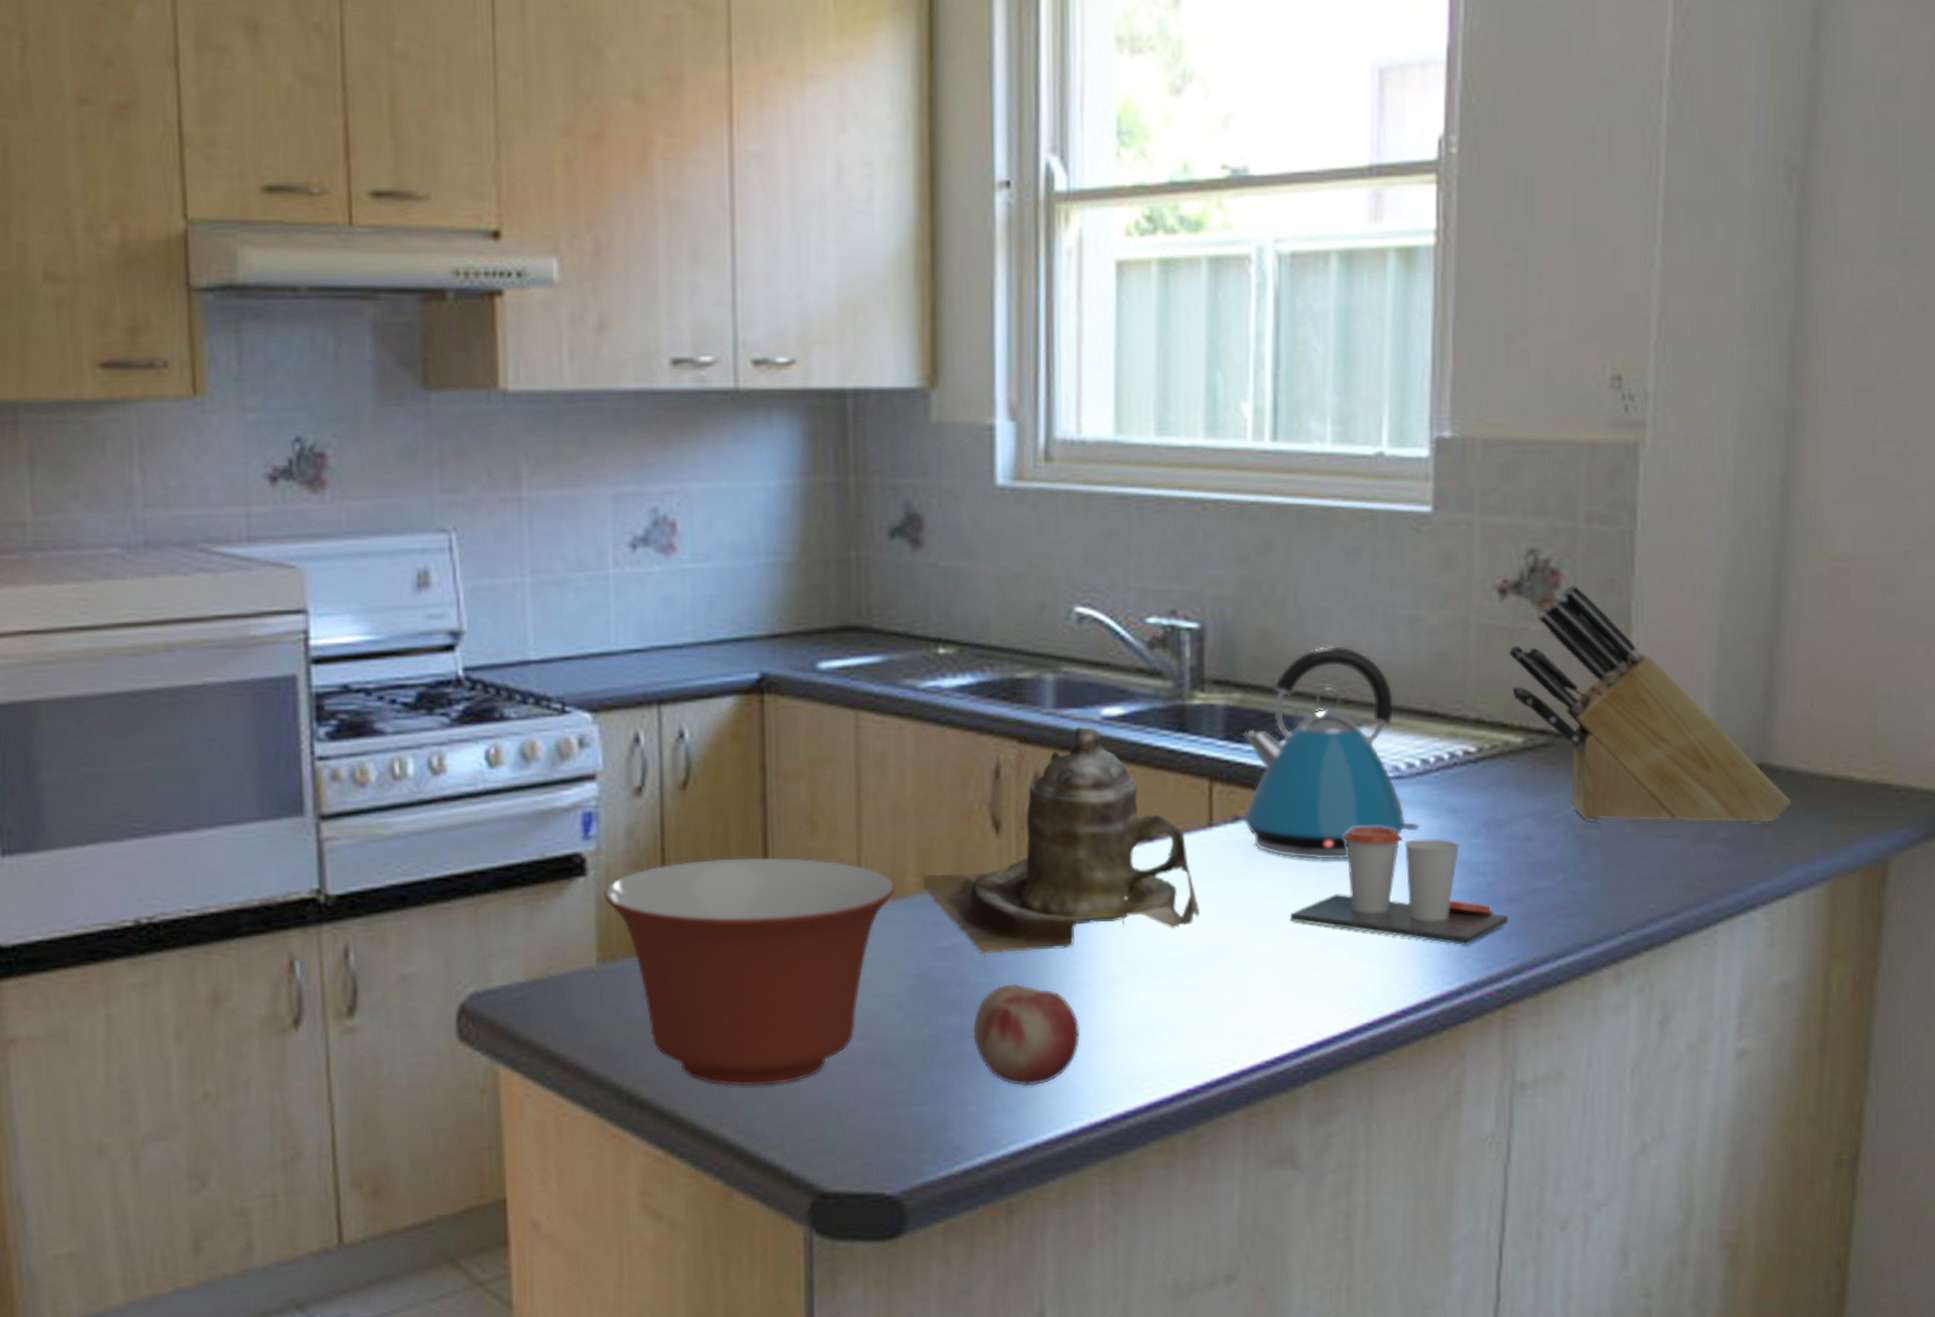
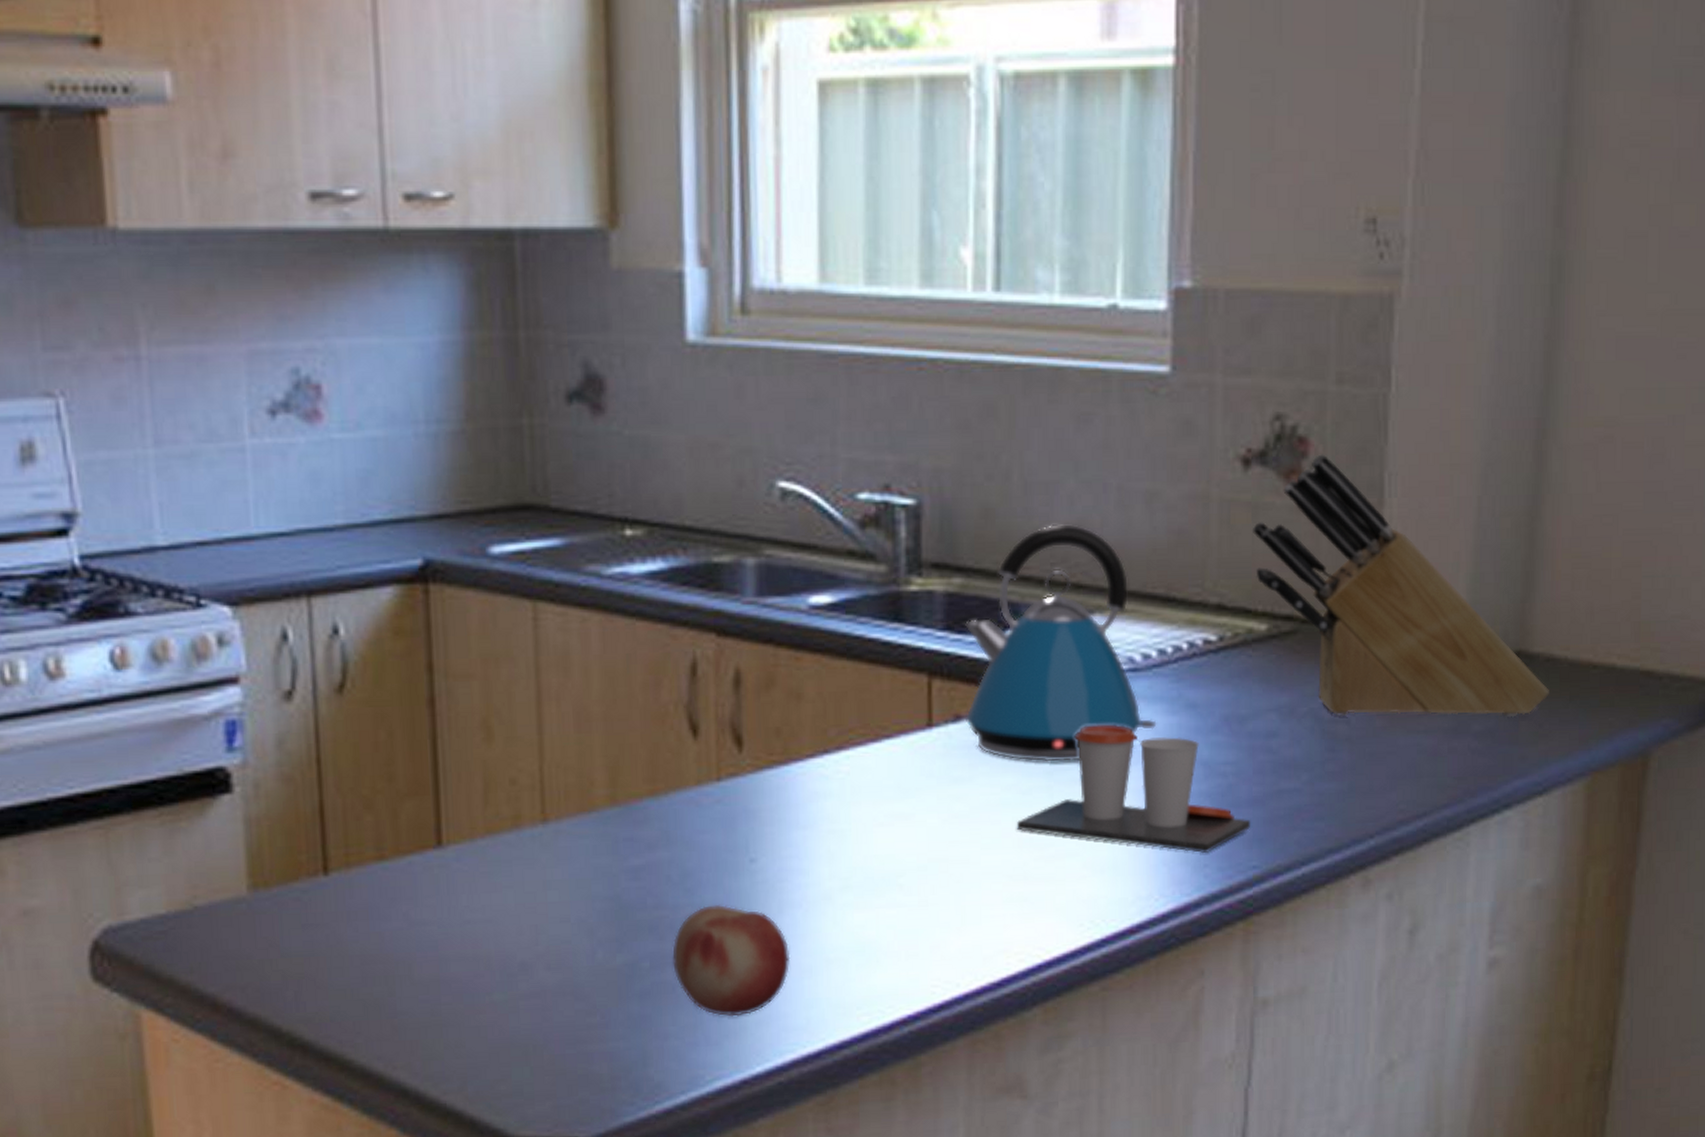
mixing bowl: present [603,857,896,1086] -> none [252,768,583,1025]
teapot: present [922,727,1201,954] -> none [612,617,920,873]

